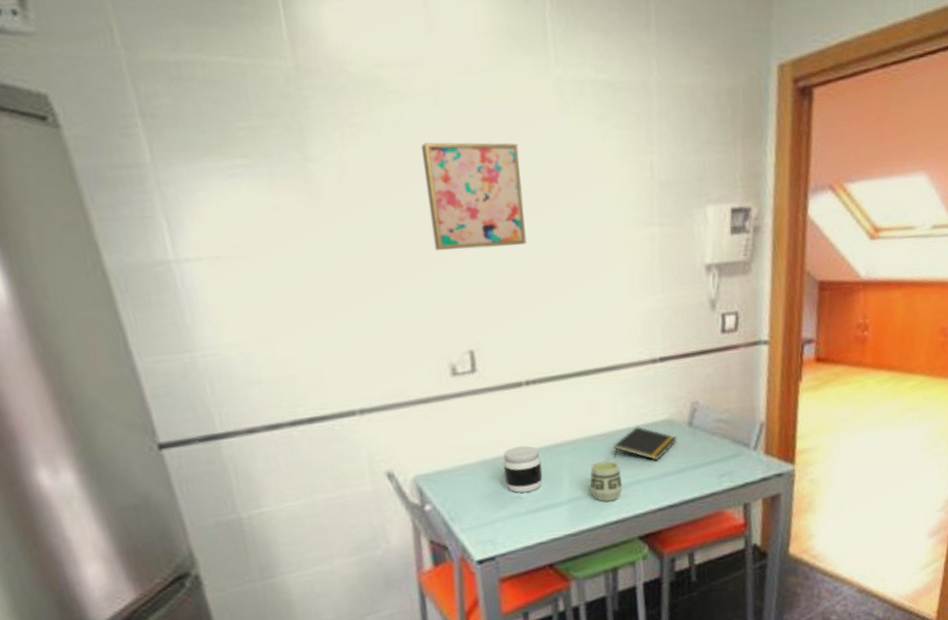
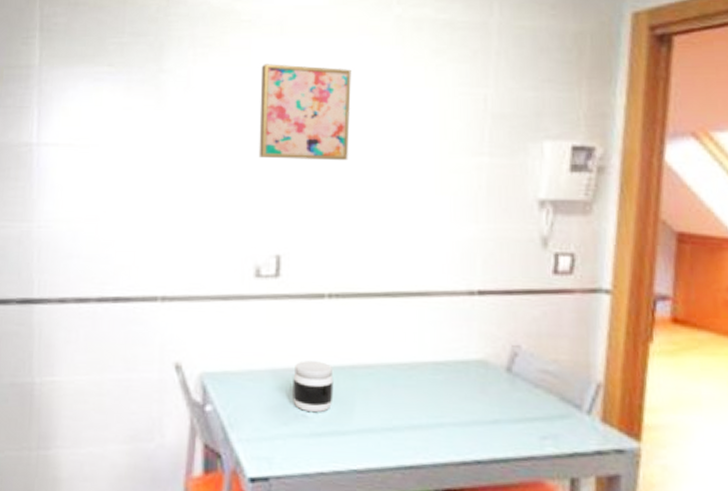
cup: present [589,460,623,502] -> none [384,393,423,442]
notepad: present [613,427,677,461] -> none [416,362,492,405]

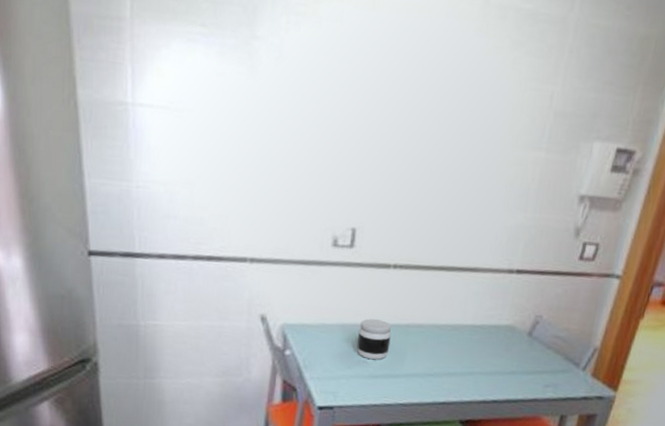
wall art: present [259,64,351,161] -> none [343,39,436,146]

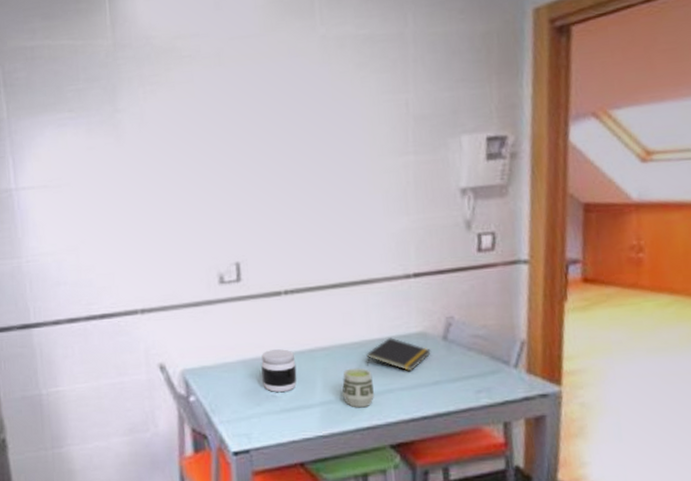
cup: none [427,347,458,385] -> present [342,368,375,408]
notepad: none [456,326,515,360] -> present [366,338,431,372]

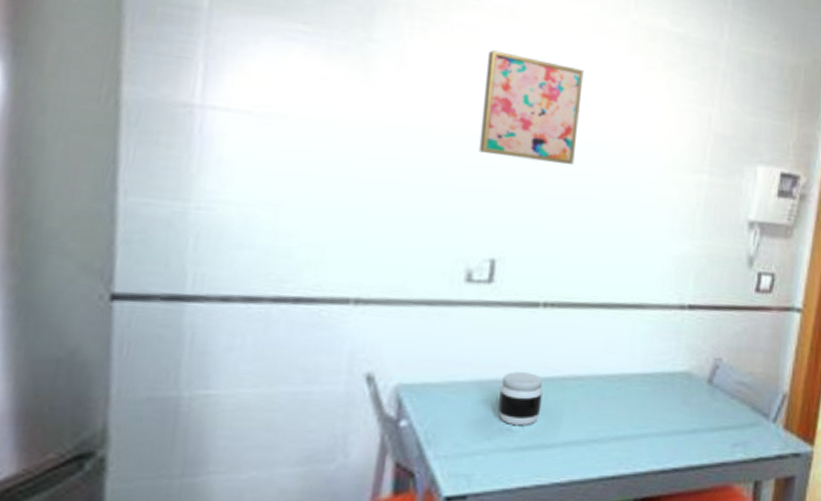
wall art: none [204,90,290,179] -> present [478,50,584,165]
cup: present [342,368,375,408] -> none [590,404,627,453]
notepad: present [366,338,431,372] -> none [624,374,694,416]

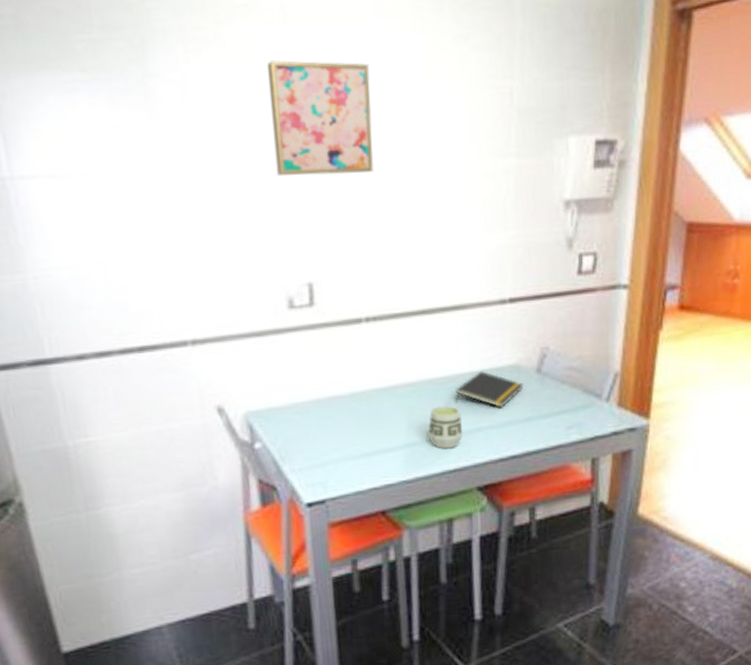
jar: present [498,372,543,426] -> none [338,385,379,435]
cup: none [590,404,627,453] -> present [428,405,463,449]
notepad: none [624,374,694,416] -> present [455,371,524,408]

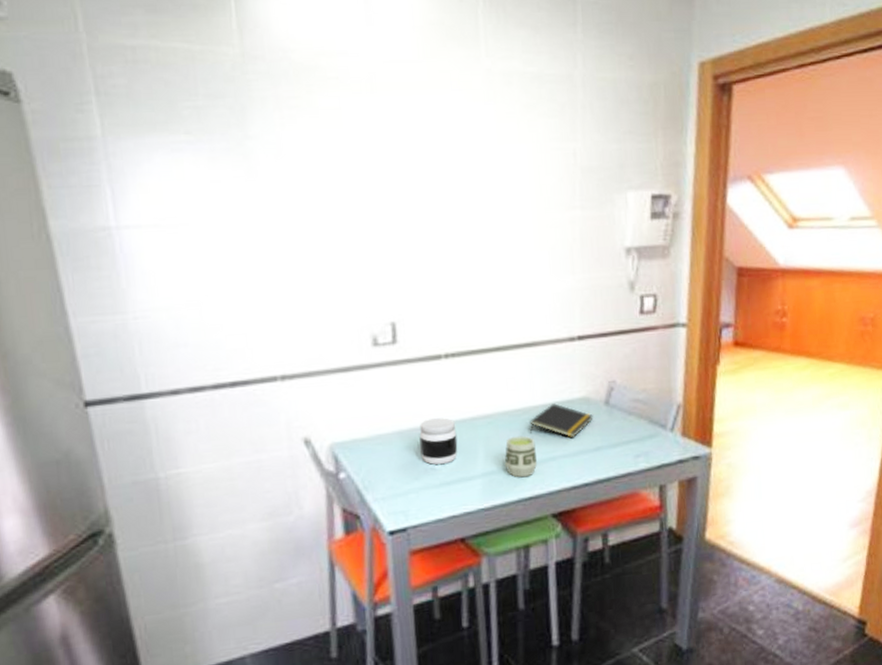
wall art: present [266,60,374,176] -> none [354,125,452,226]
jar: none [338,385,379,435] -> present [419,418,458,465]

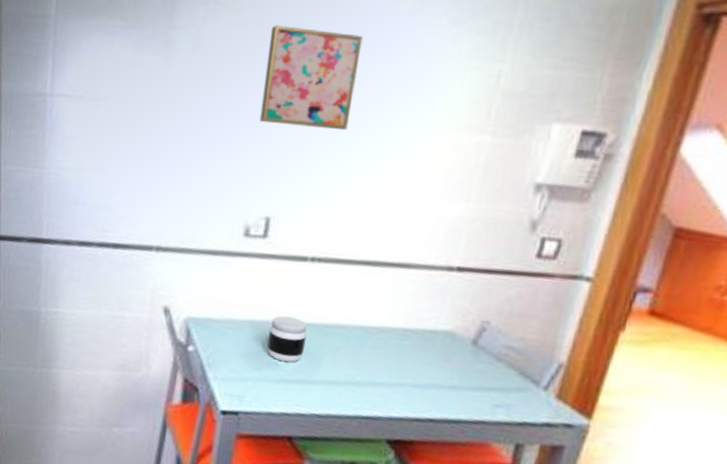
wall art: none [354,125,452,226] -> present [259,25,363,130]
cup: present [504,435,538,478] -> none [348,352,386,396]
notepad: present [529,403,593,438] -> none [383,330,456,370]

